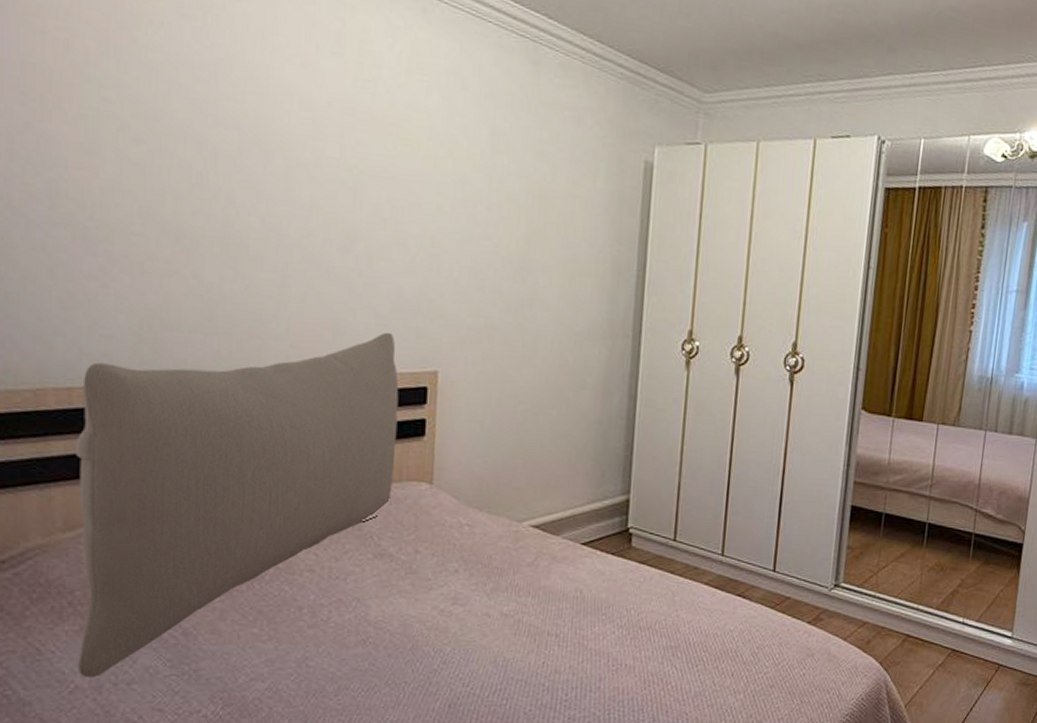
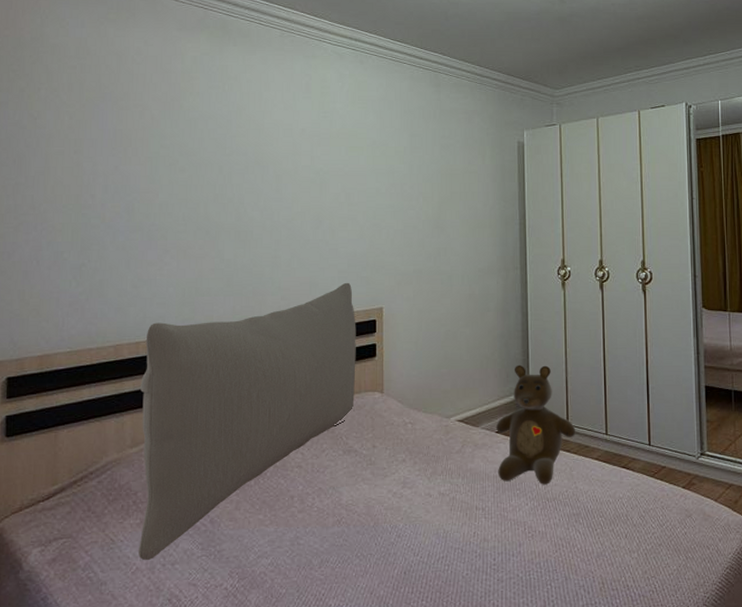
teddy bear: none [579,461,685,611] -> present [495,364,576,485]

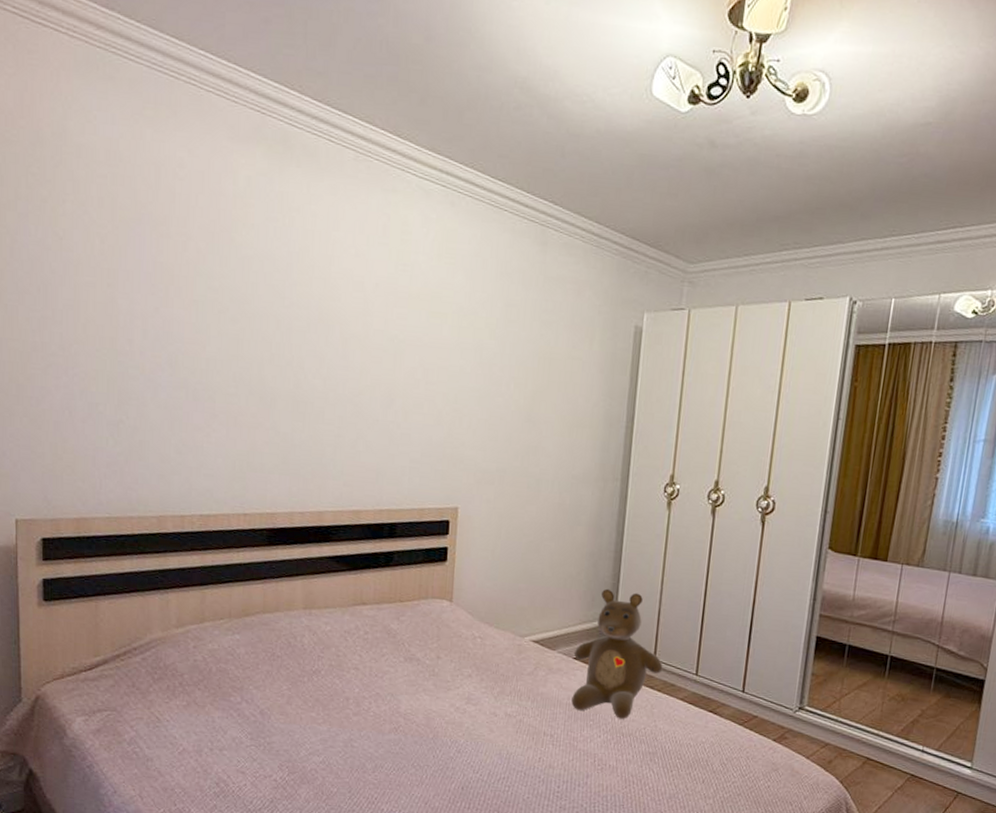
pillow: present [138,282,356,561] -> none [185,474,427,744]

